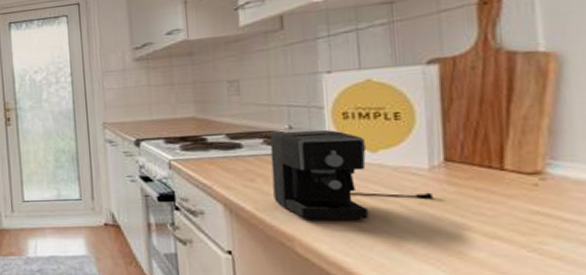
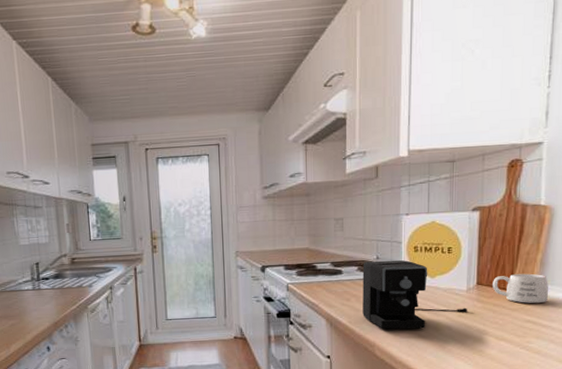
mug: none [470,145,568,188] -> present [492,273,548,304]

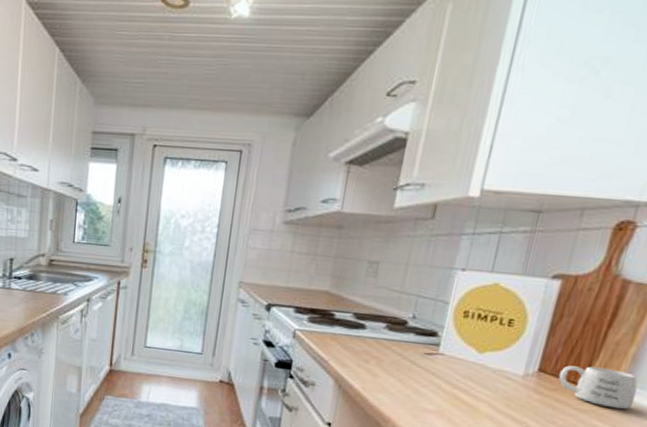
coffee maker: present [362,260,467,329] -> none [381,319,519,413]

